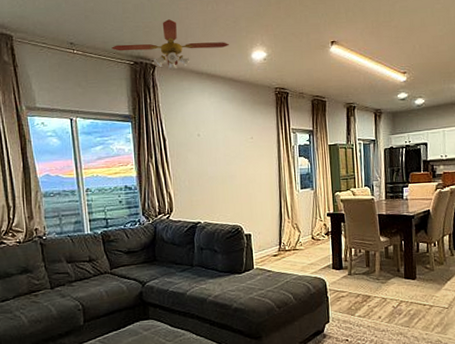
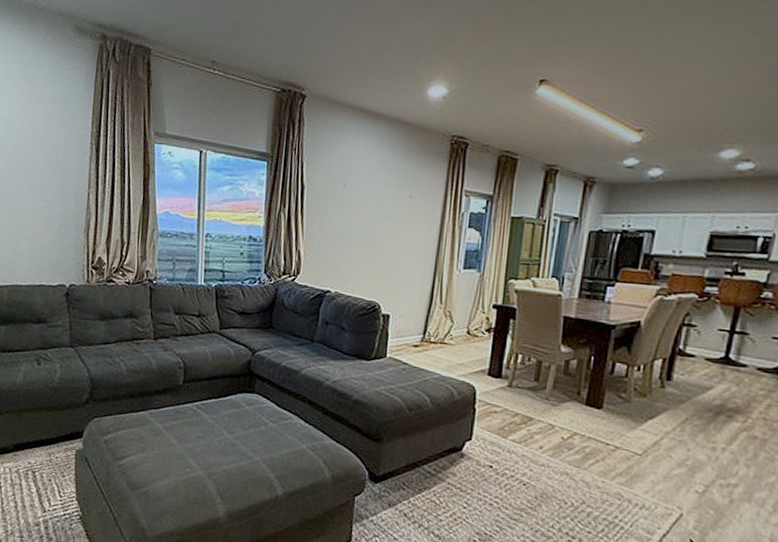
ceiling fan: present [111,19,229,71] -> none [257,39,401,104]

